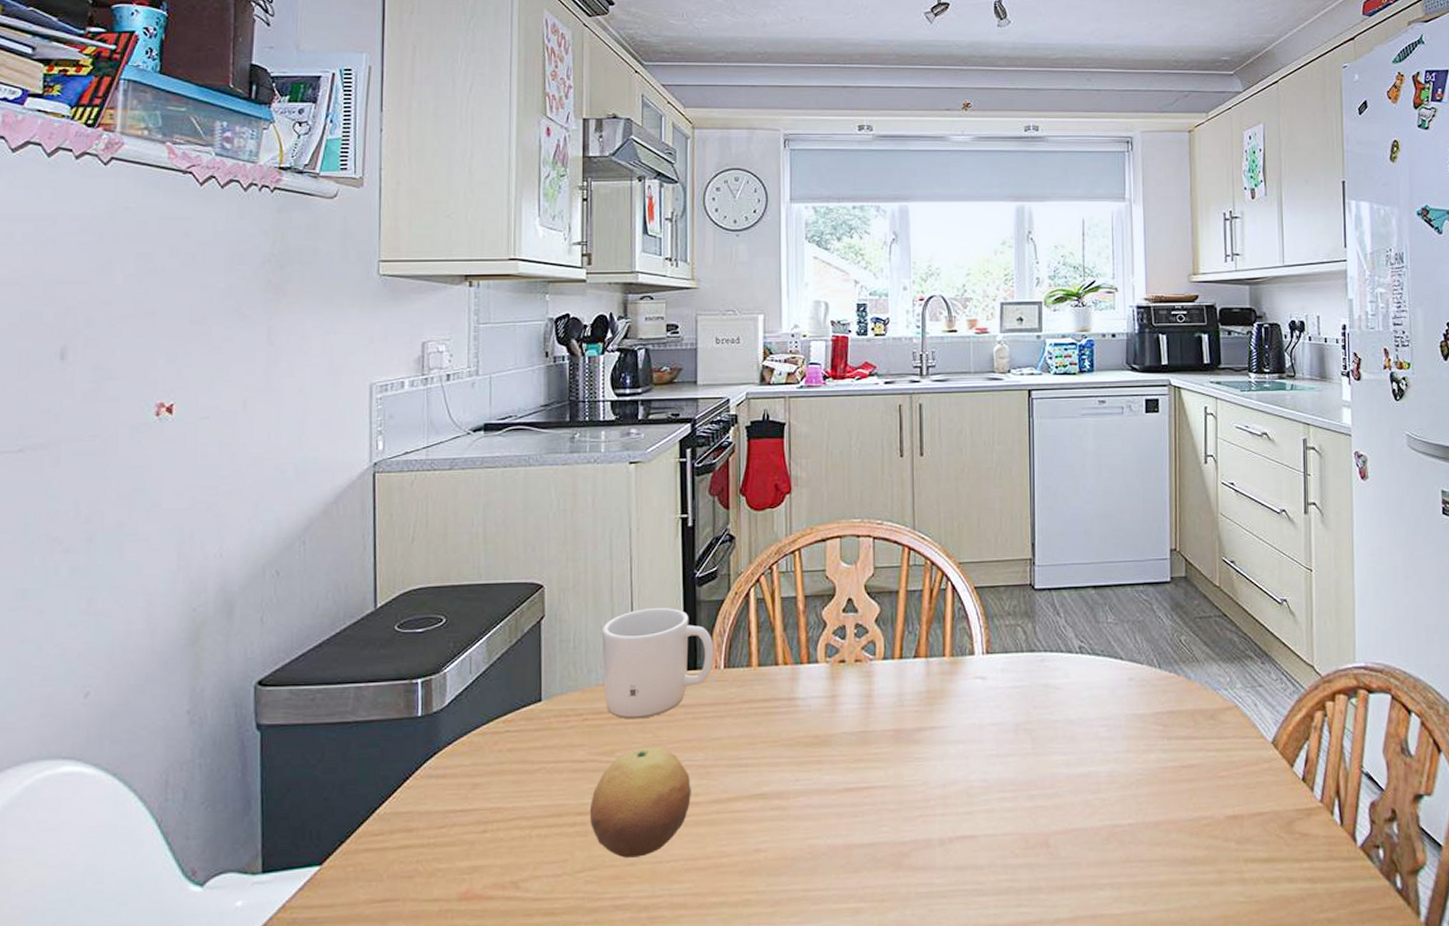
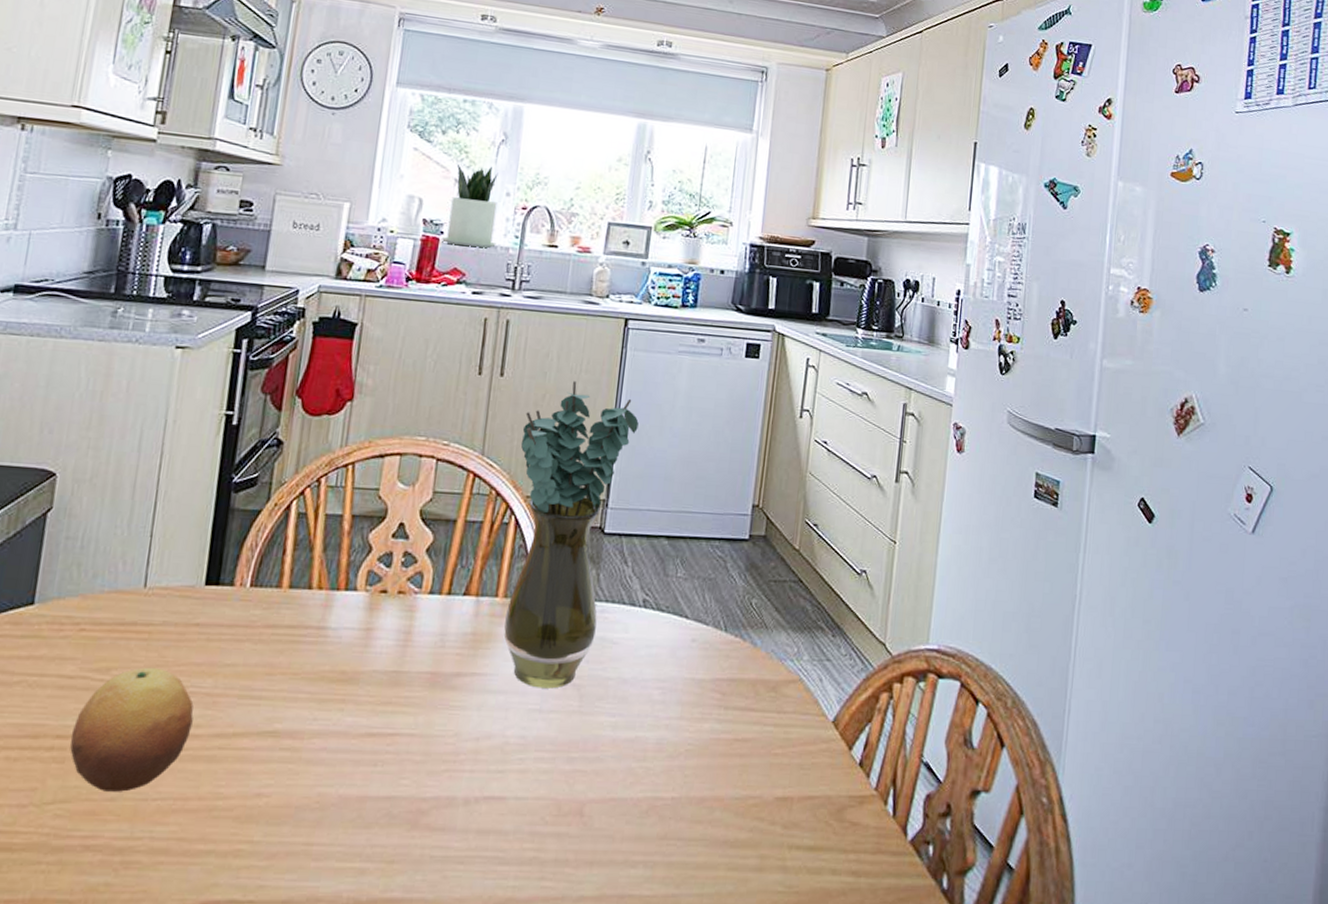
mug: present [601,607,714,719] -> none [108,511,243,635]
planter: none [851,264,900,342] -> present [442,163,498,249]
vase: none [947,453,1053,735] -> present [503,381,639,689]

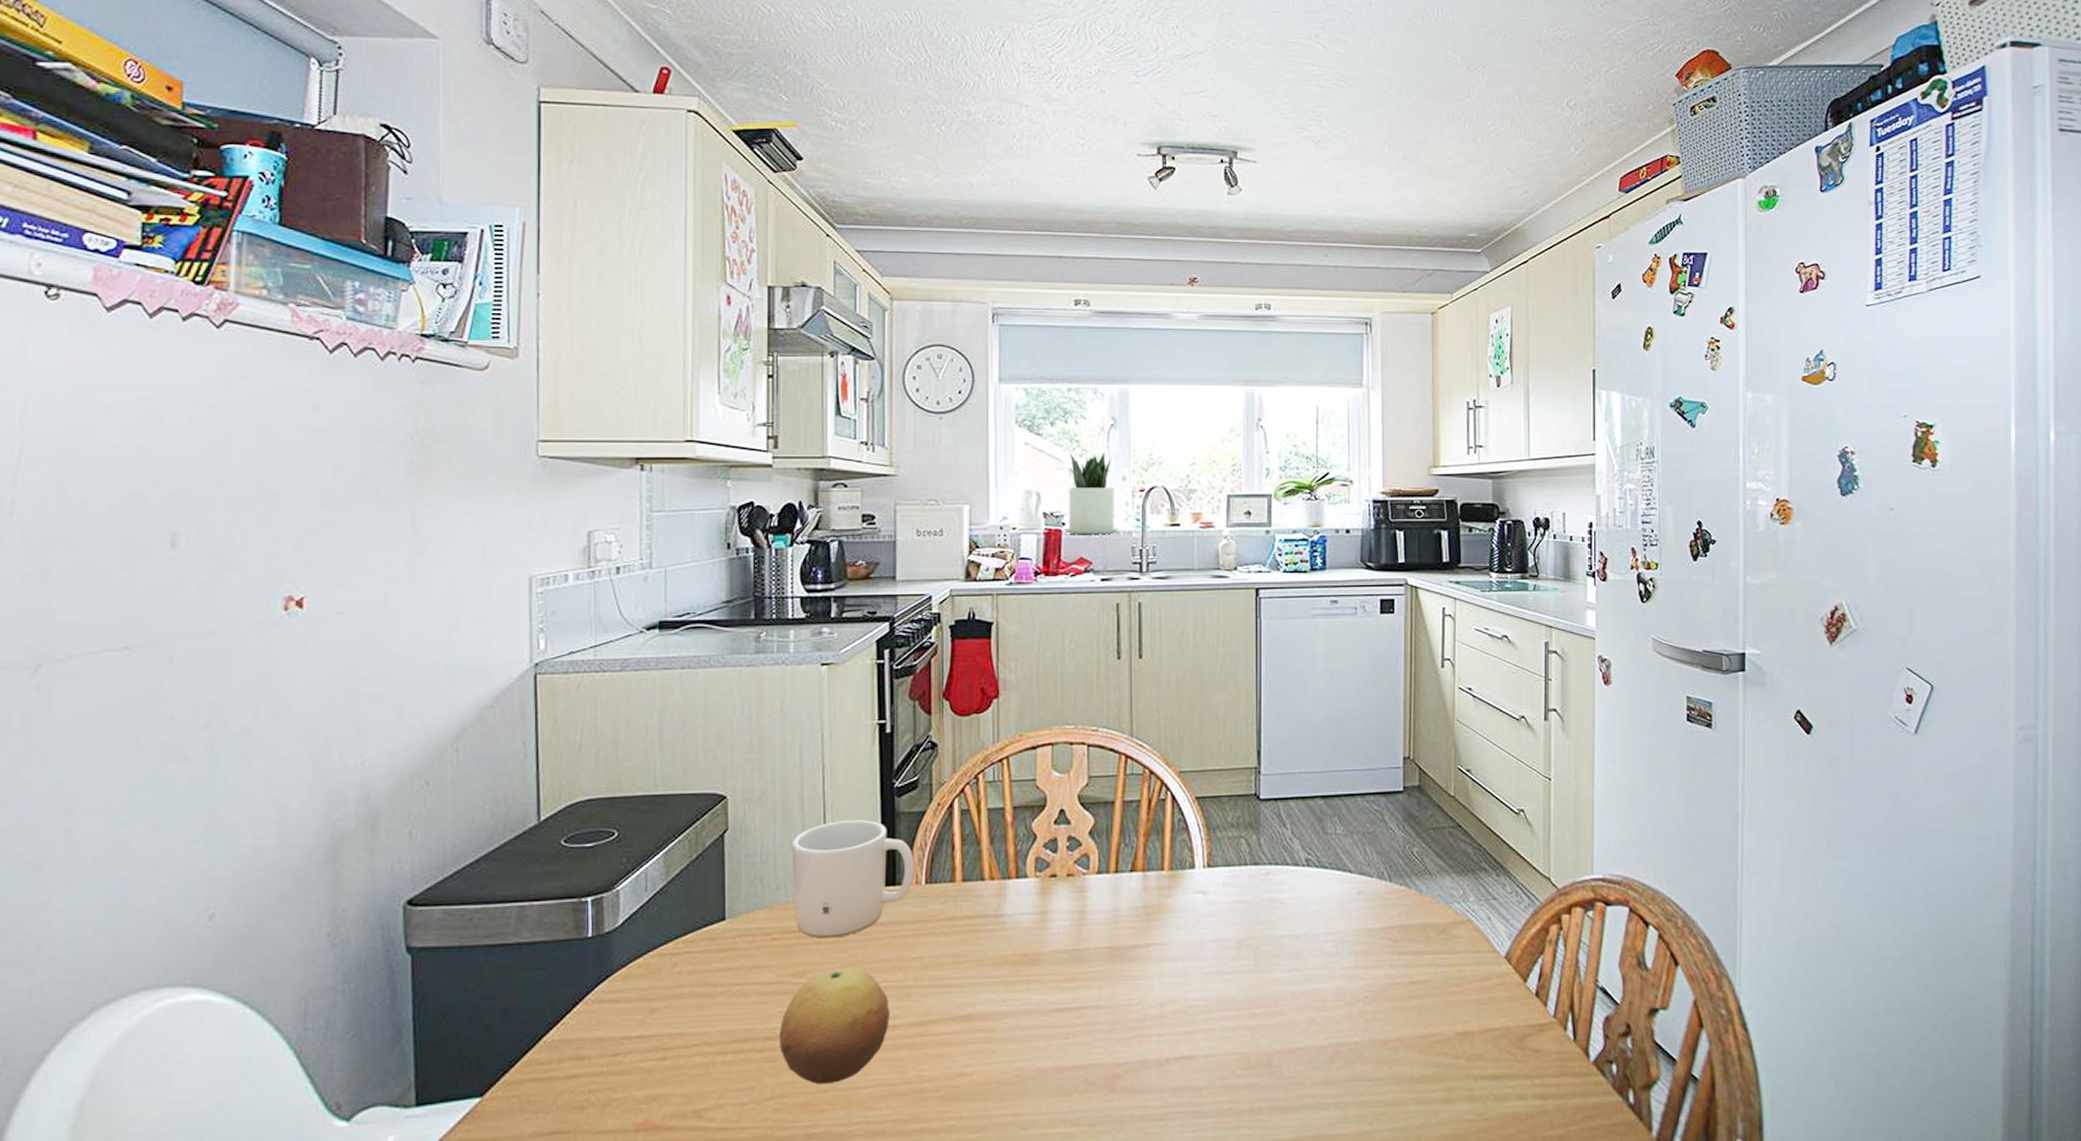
mug: none [108,511,243,635] -> present [791,819,915,939]
vase: present [503,381,639,689] -> none [1167,655,1281,952]

